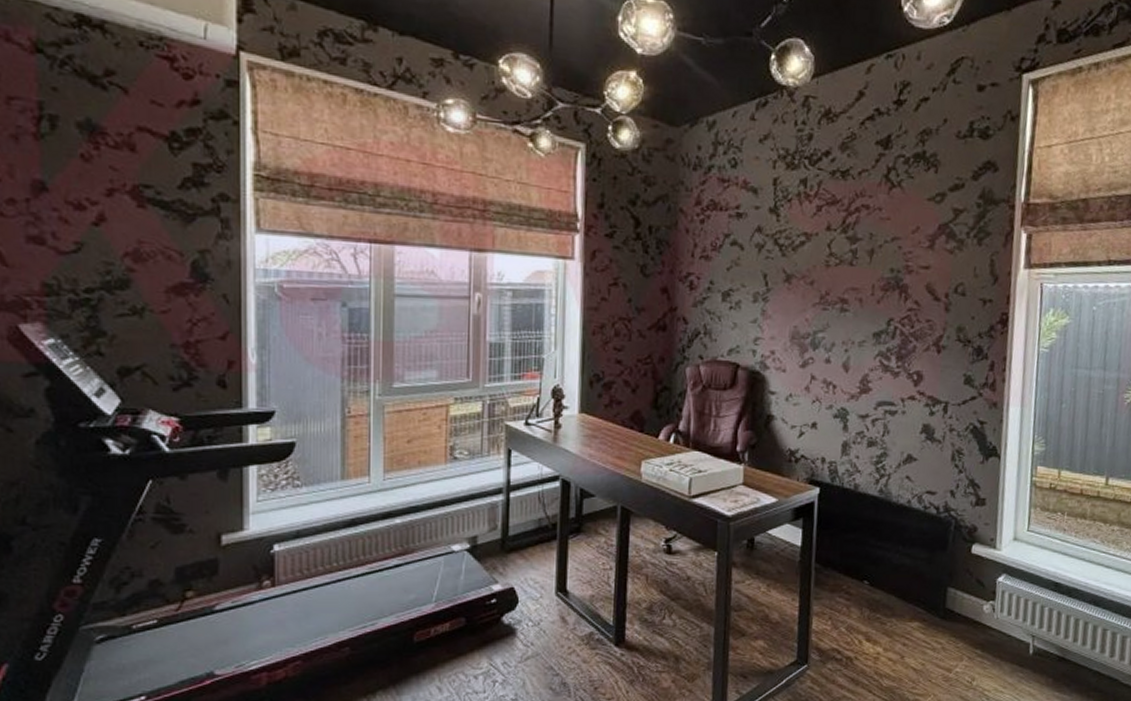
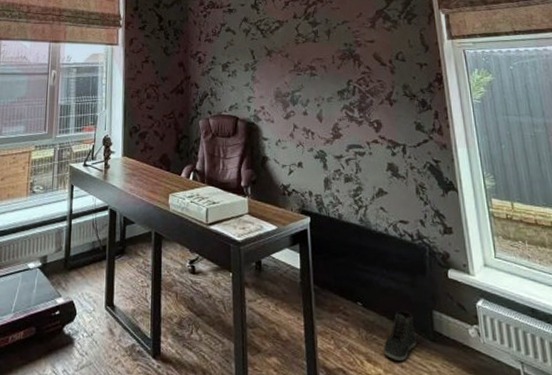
sneaker: none [885,588,925,639] -> present [383,311,417,361]

